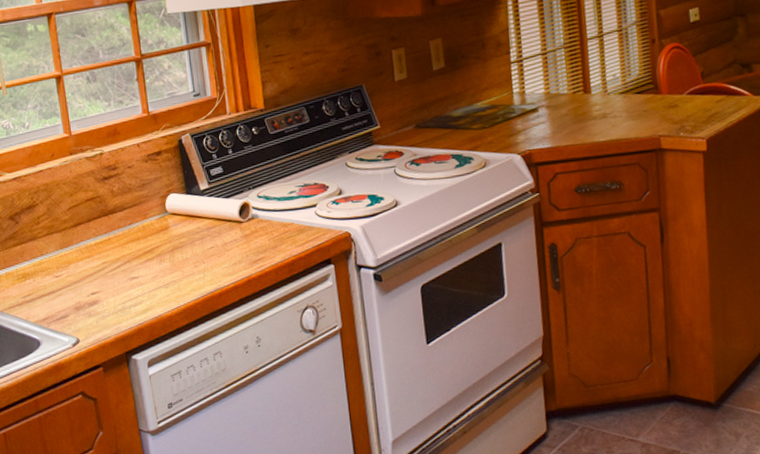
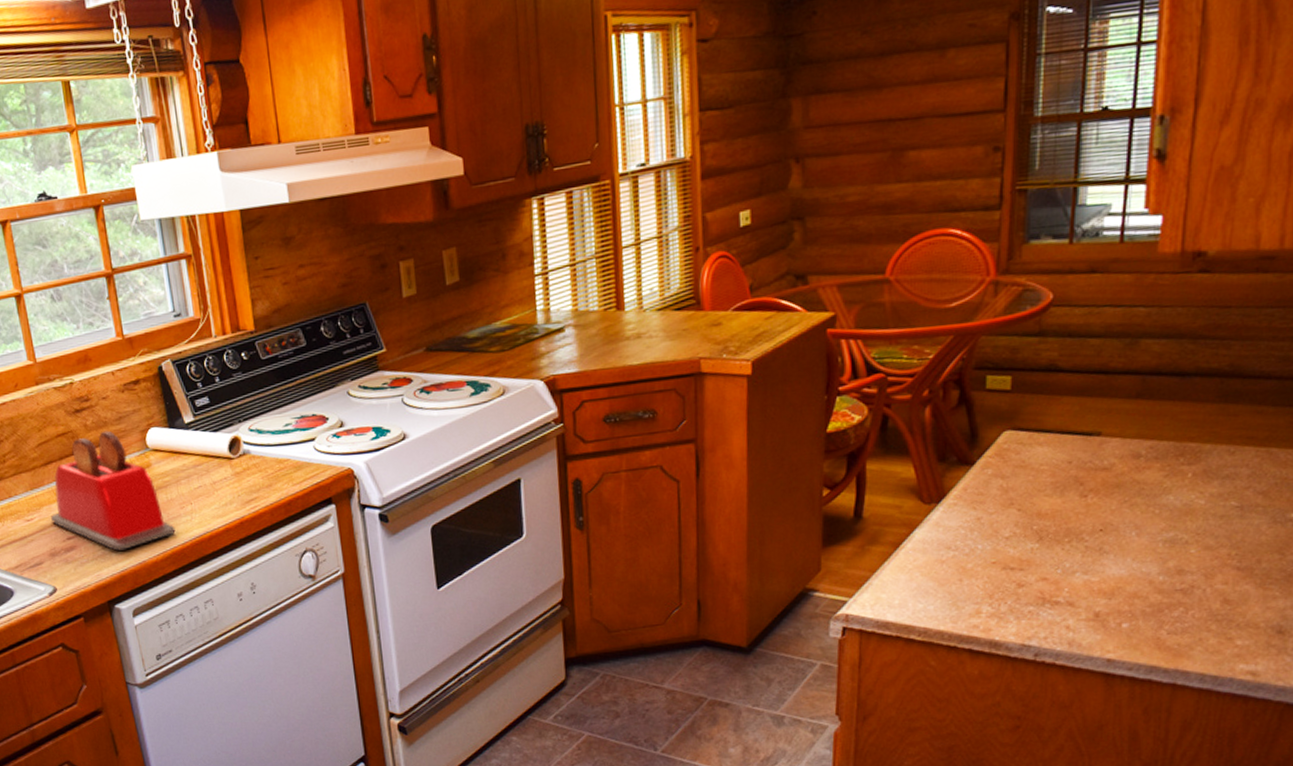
toaster: none [78,196,189,305] -> present [51,430,176,551]

